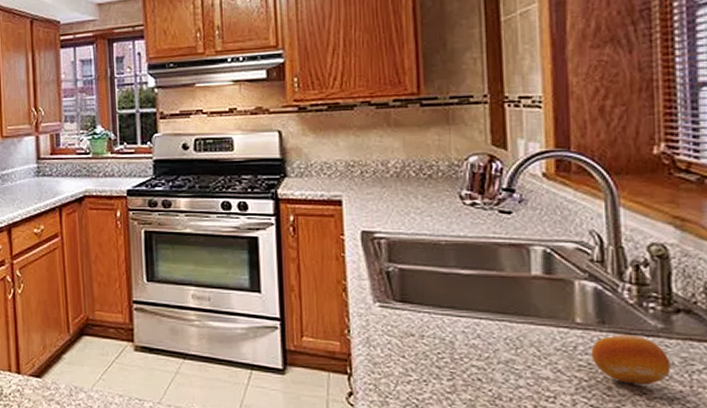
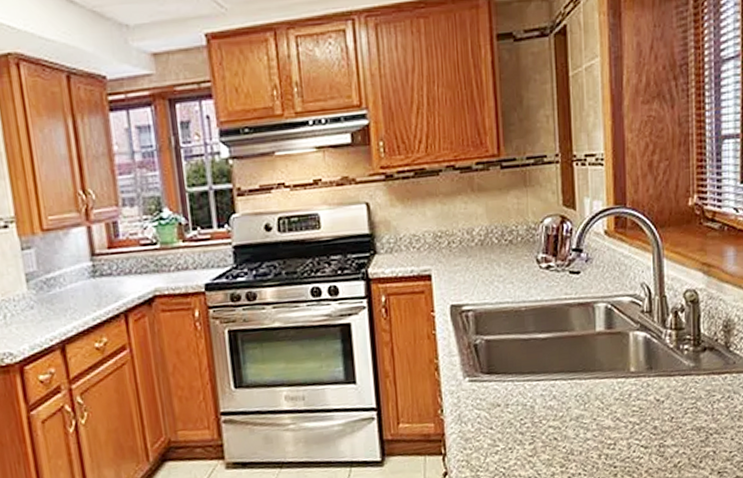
fruit: present [591,335,671,385] -> none [642,376,699,421]

